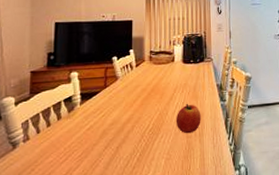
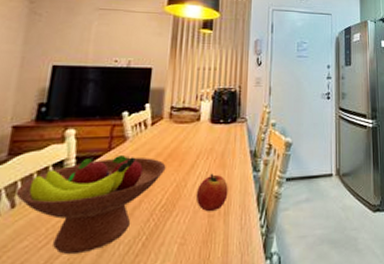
fruit bowl: none [39,90,150,167] -> present [15,154,166,255]

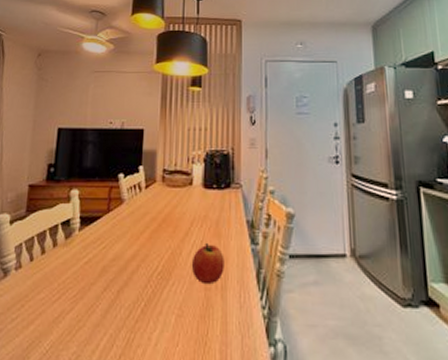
fruit bowl: present [15,154,166,255] -> none [33,217,161,312]

